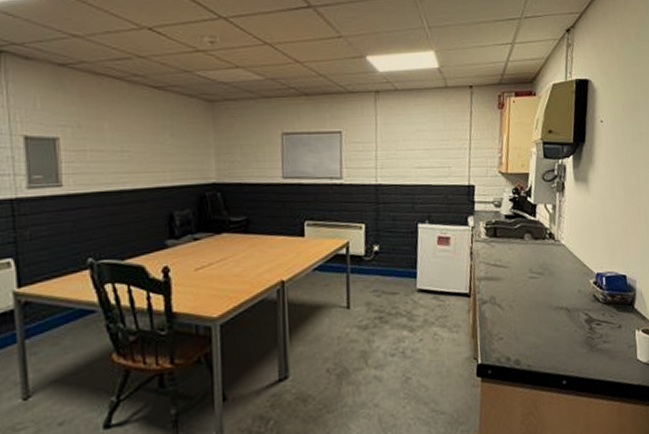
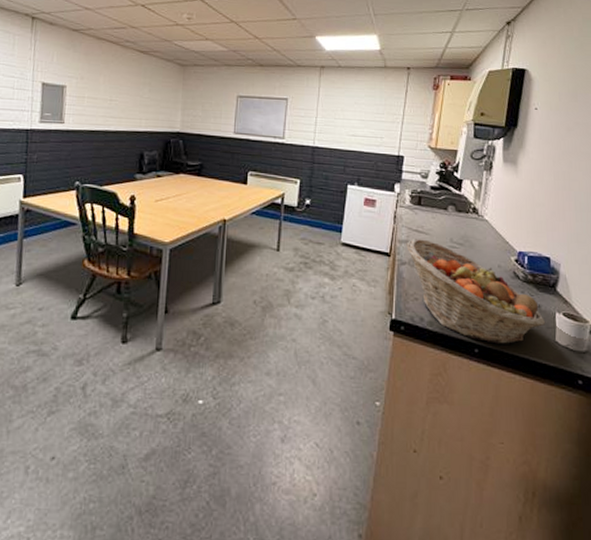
fruit basket: none [485,273,627,372] -> present [406,239,546,344]

